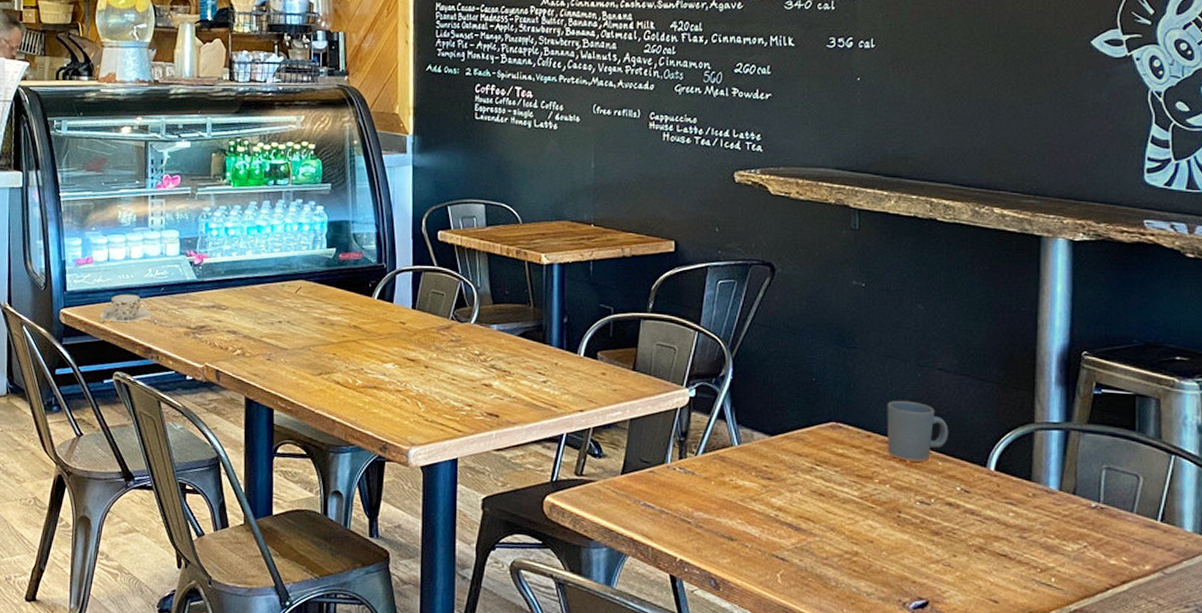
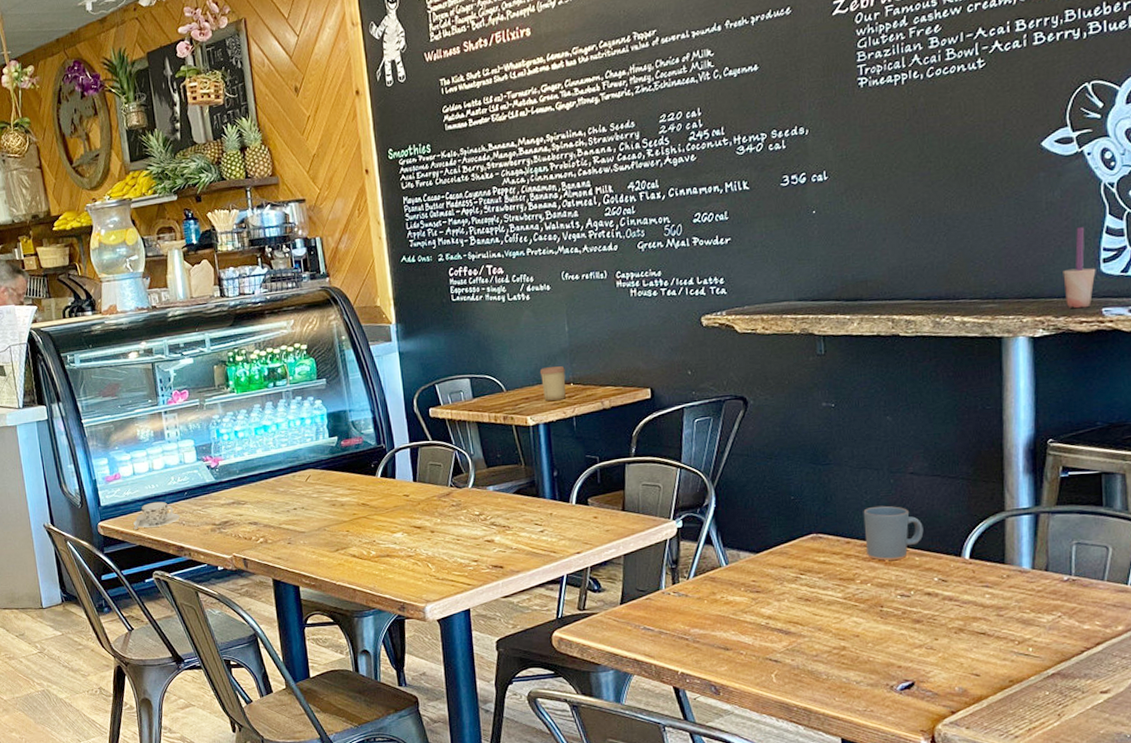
cup: none [559,204,587,241] -> present [539,366,566,401]
beverage cup: none [1106,133,1140,217] -> present [1063,227,1096,309]

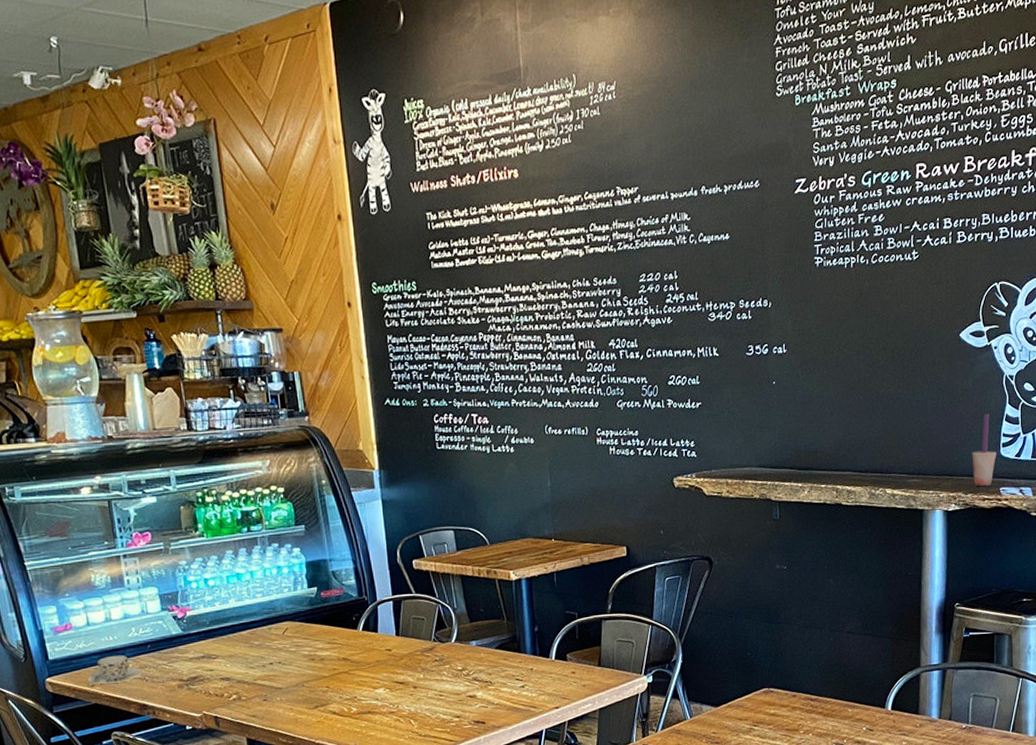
cup: present [539,366,566,401] -> none [522,521,548,556]
mug: present [863,505,924,561] -> none [807,662,856,712]

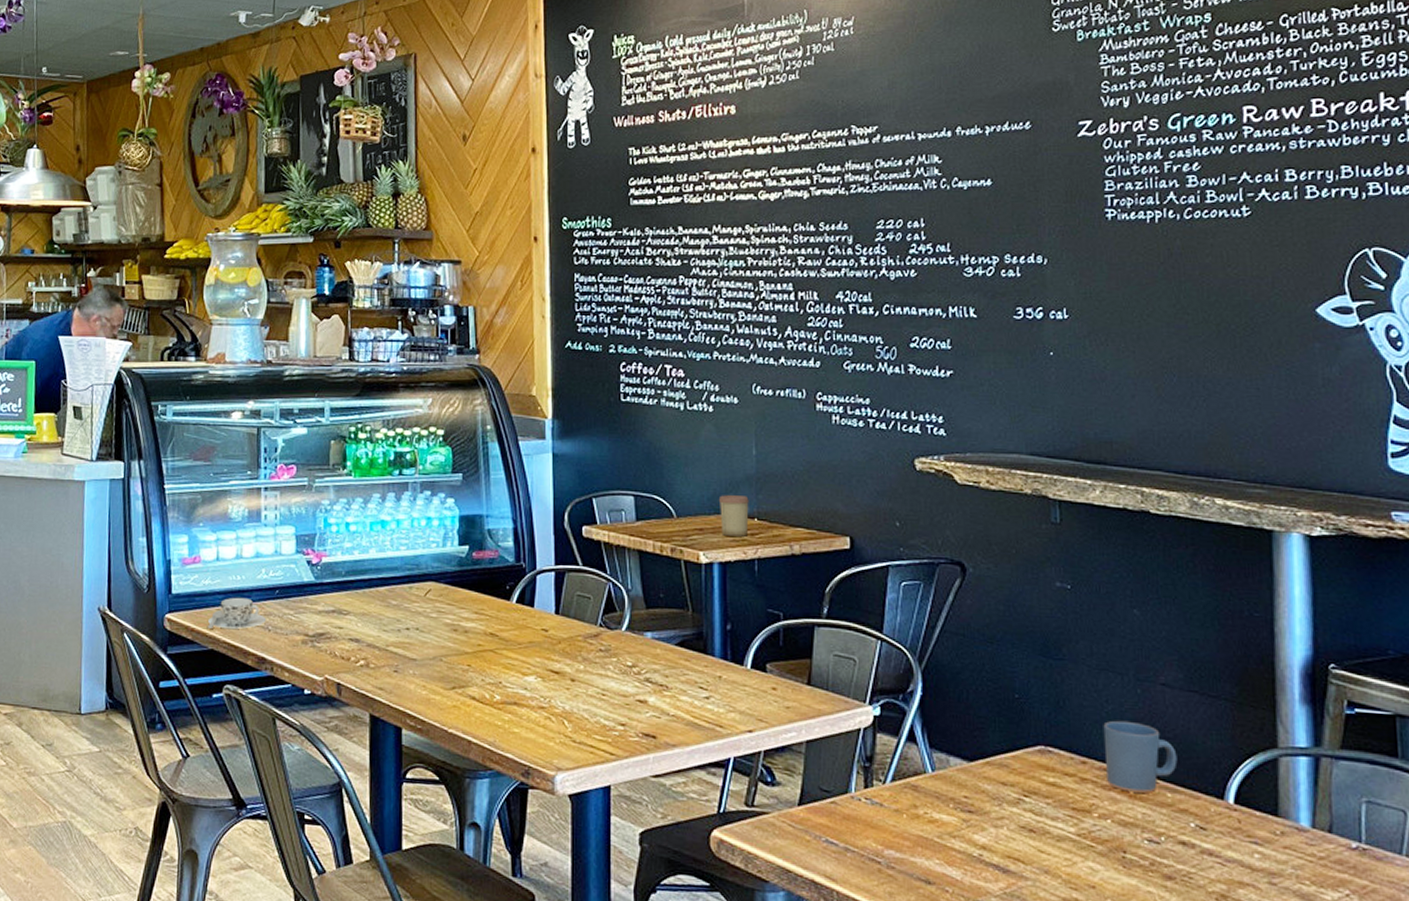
cup: none [522,521,548,556] -> present [718,495,749,537]
mug: none [807,662,856,712] -> present [1103,720,1178,793]
beverage cup: present [972,414,997,487] -> none [1343,412,1383,509]

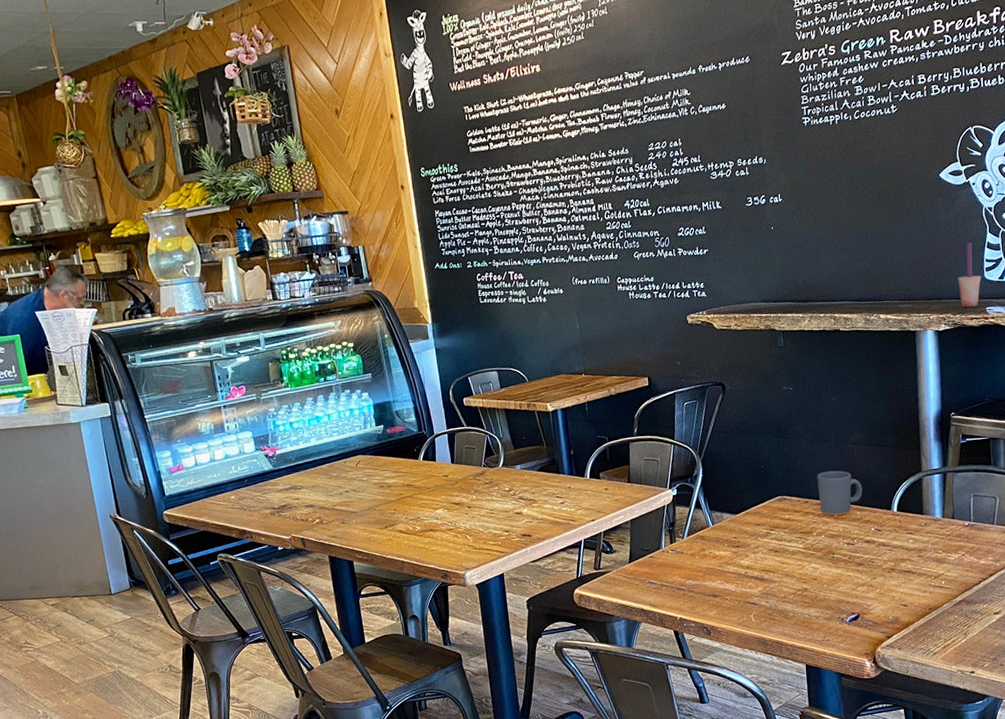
teacup: present [207,597,266,629] -> none [197,489,241,516]
cup: present [718,495,749,537] -> none [556,359,579,390]
beverage cup: none [1343,412,1383,509] -> present [958,242,981,308]

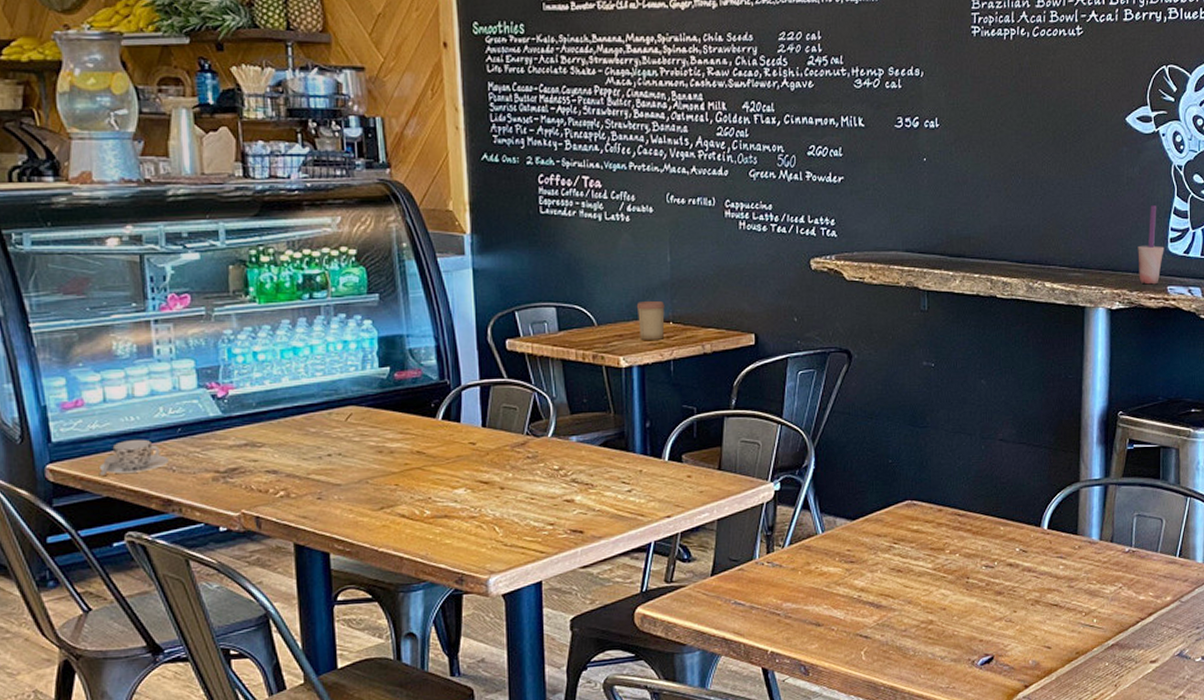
teacup: none [197,489,241,516] -> present [98,439,169,475]
cup: none [556,359,579,390] -> present [636,301,665,340]
mug: present [817,470,863,516] -> none [955,472,1009,530]

